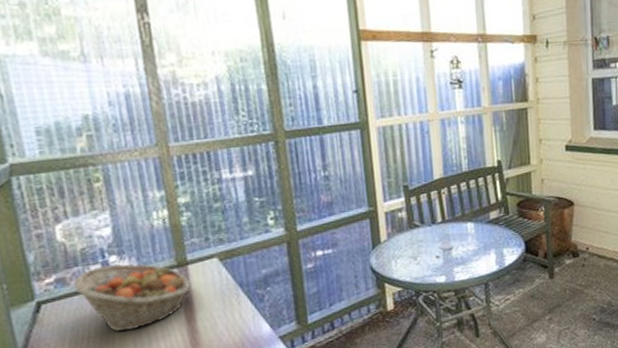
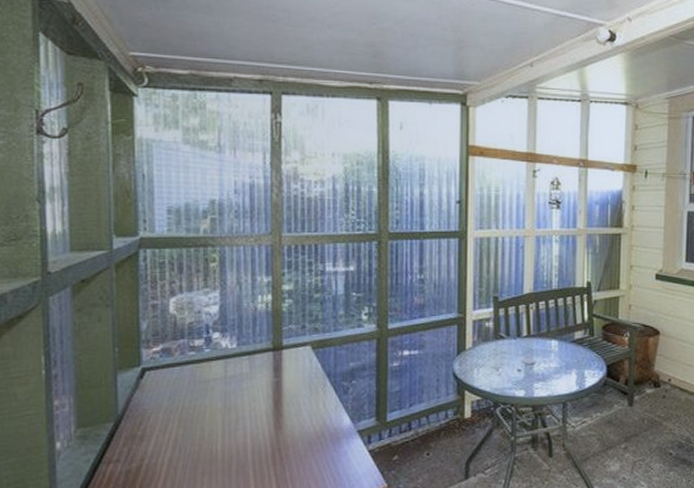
fruit basket: present [74,263,191,332] -> none [178,340,283,405]

